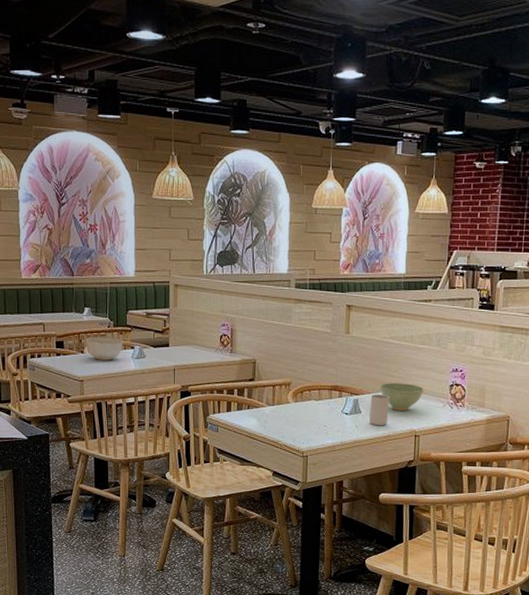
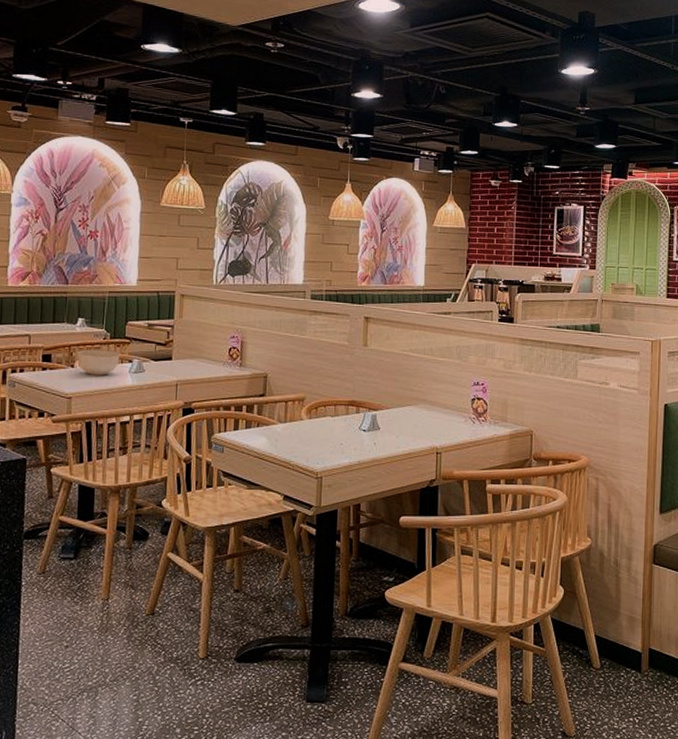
cup: present [369,394,390,426] -> none [388,409,409,443]
bowl: present [379,383,425,412] -> none [399,397,446,428]

